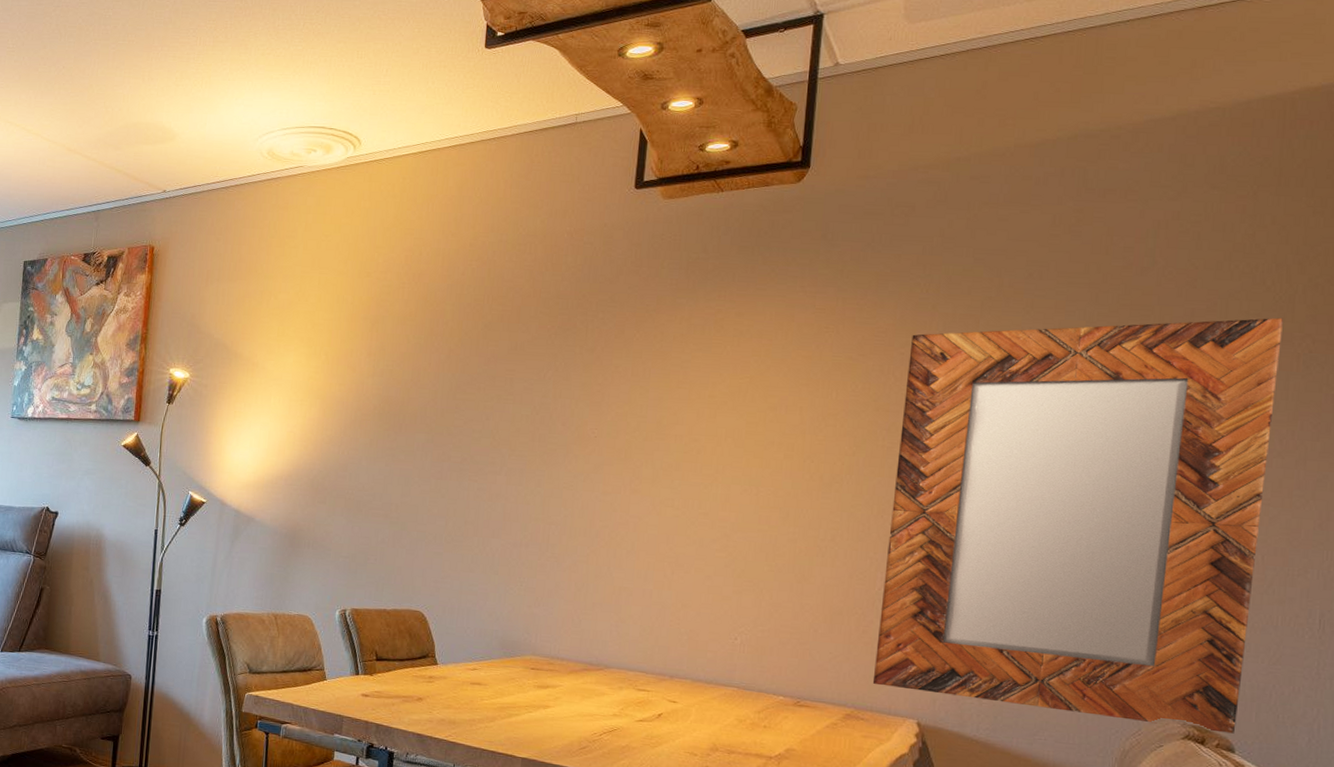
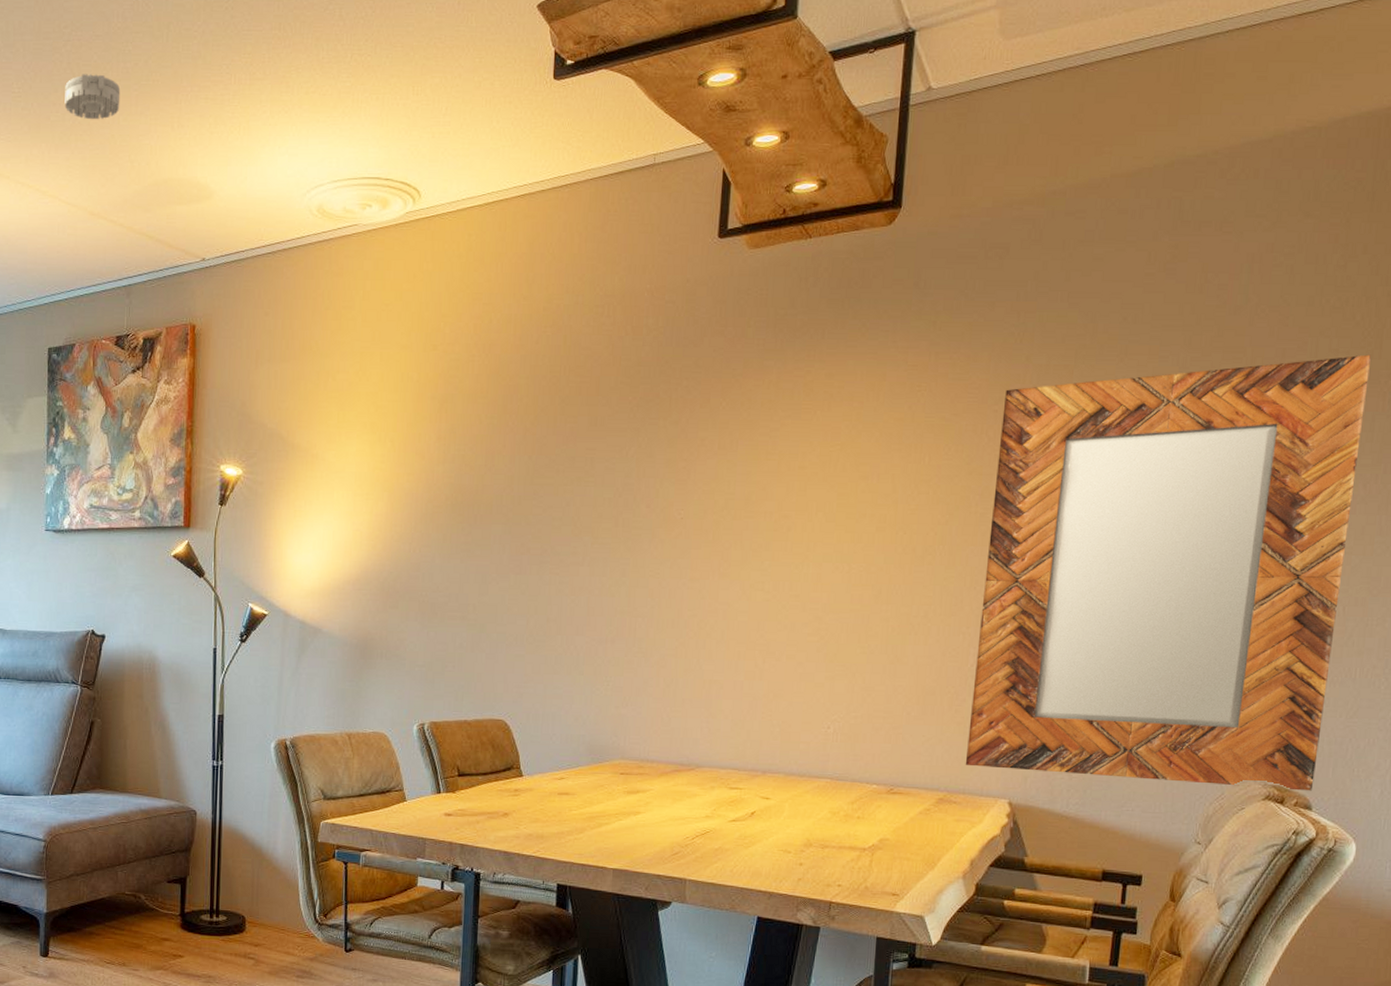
smoke detector: none [51,34,100,72] -> present [64,74,121,120]

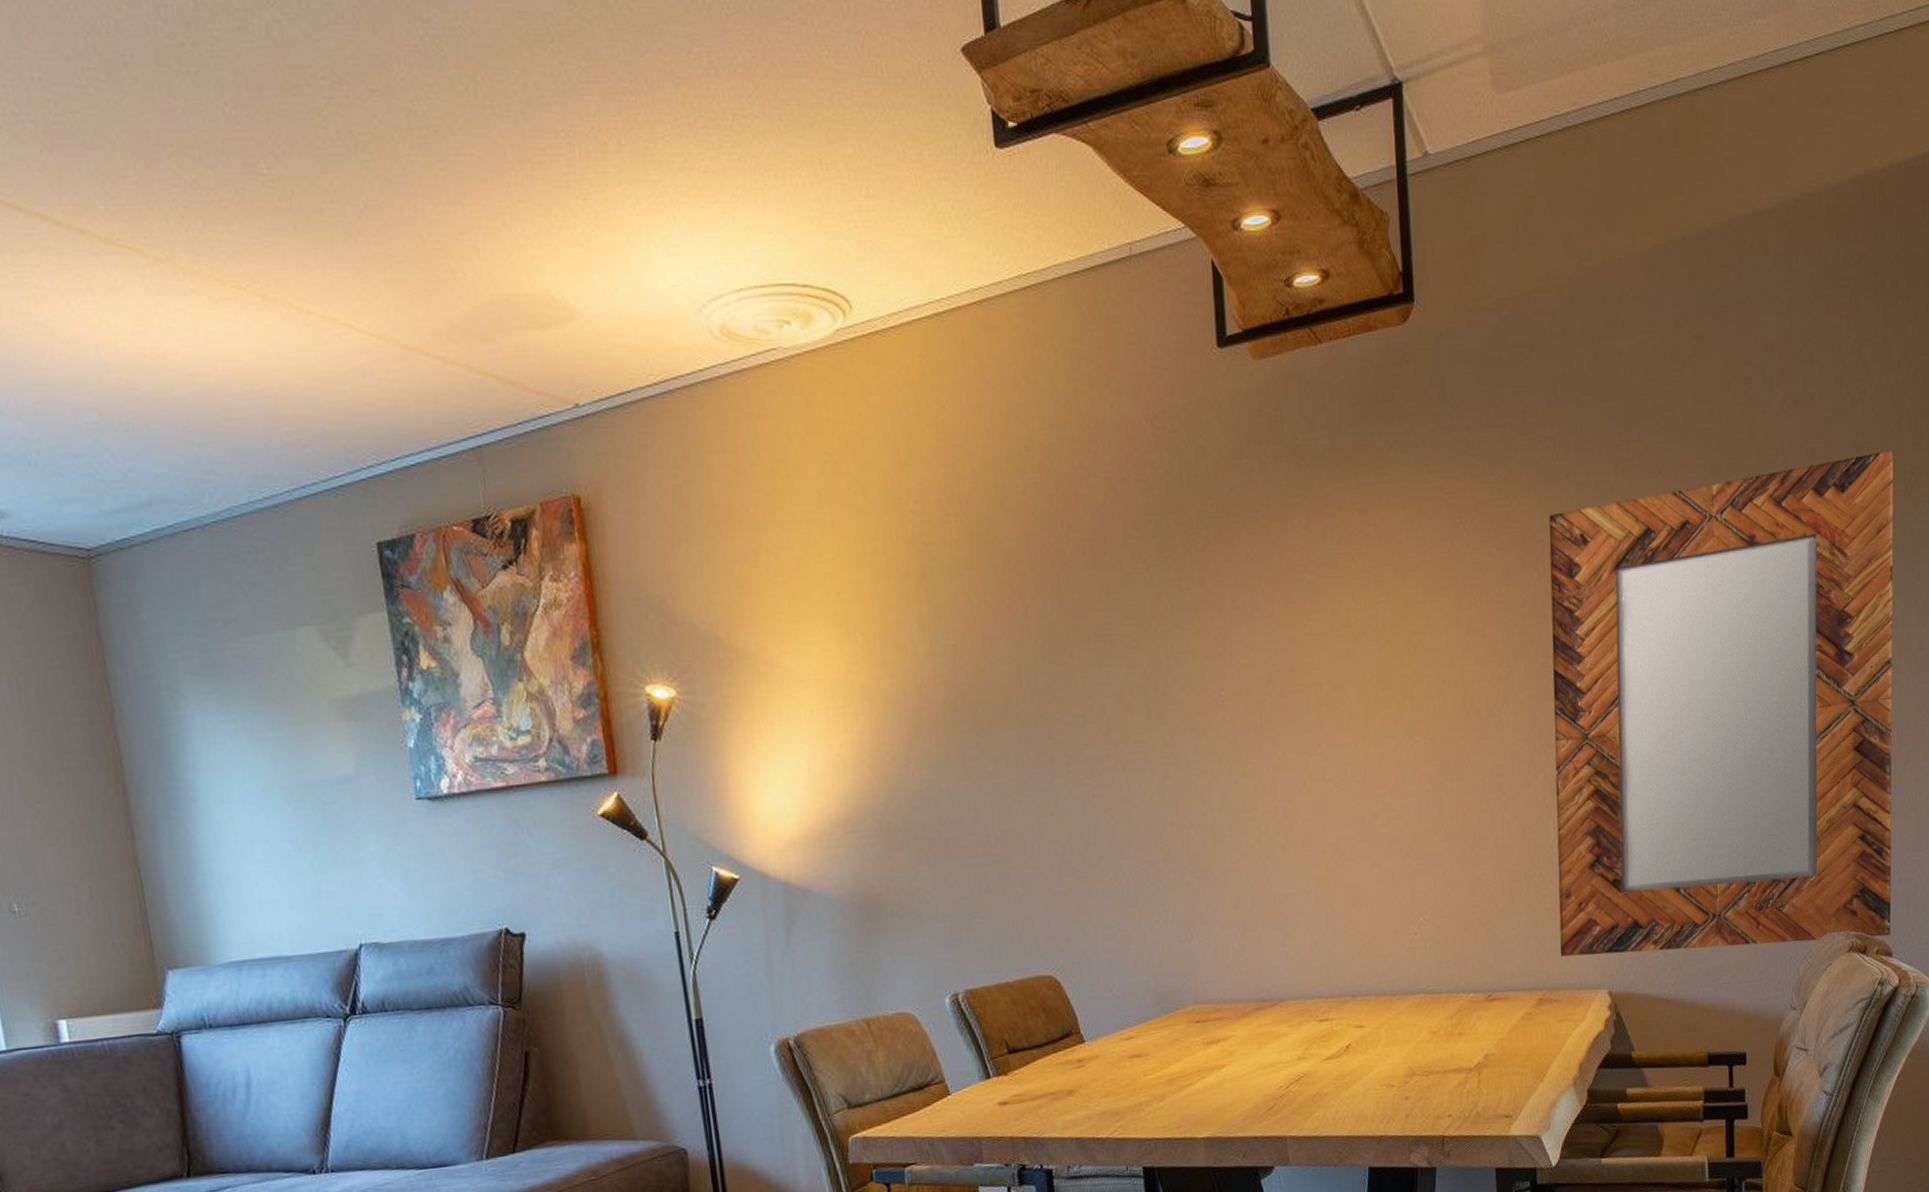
smoke detector: present [64,74,121,120] -> none [337,146,424,213]

